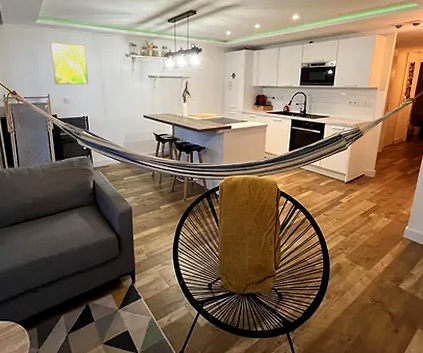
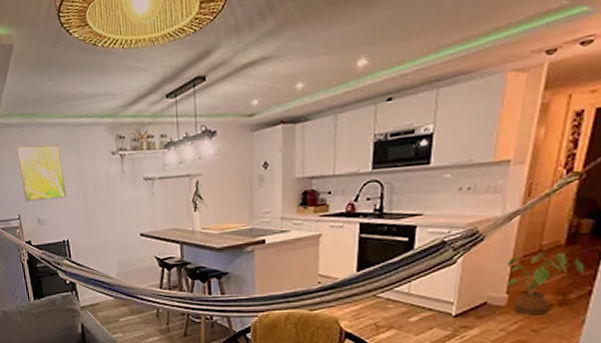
house plant: none [376,144,416,184] -> present [508,251,585,315]

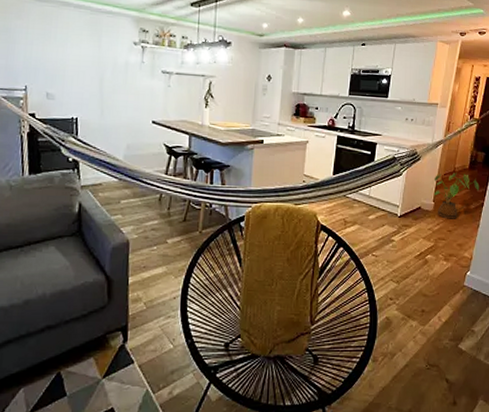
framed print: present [16,144,67,202] -> none [33,19,83,77]

